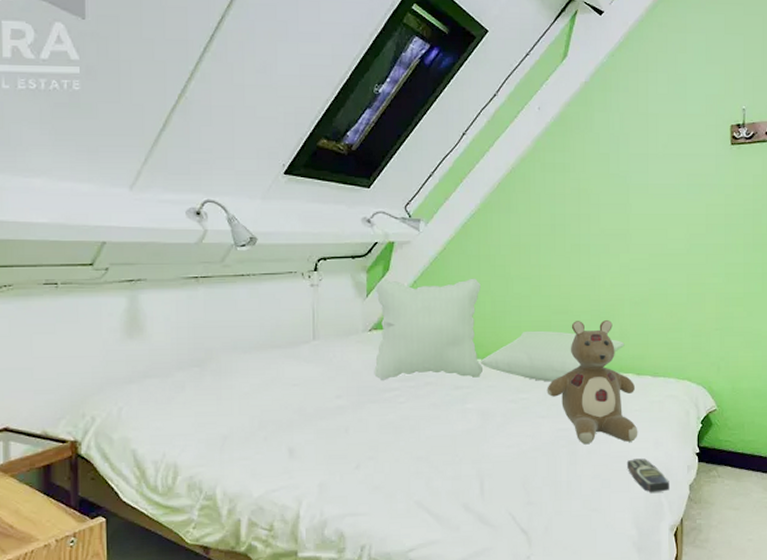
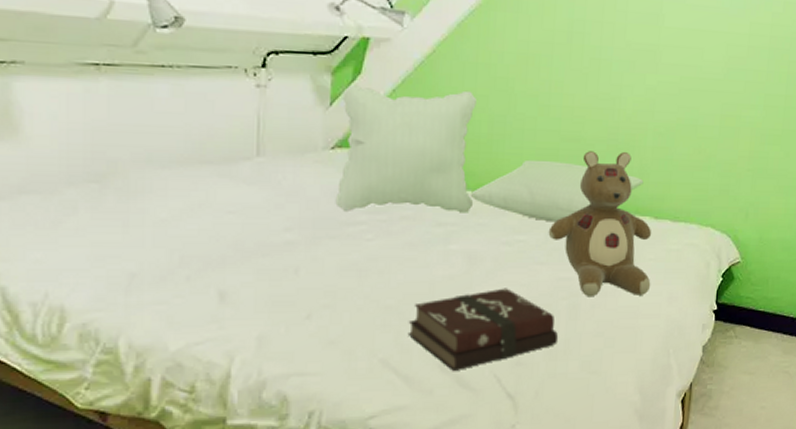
hardback book: none [436,438,562,510] -> present [407,288,559,371]
mobile phone: present [626,458,669,493] -> none [634,315,681,354]

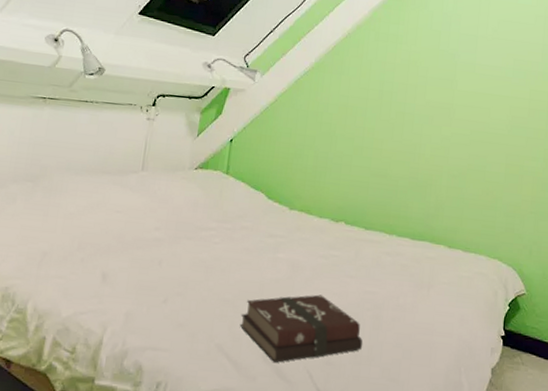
cushion: present [335,85,477,213] -> none [194,122,306,229]
pillow: present [471,159,644,222] -> none [297,189,439,243]
stuffed bear: present [548,151,652,297] -> none [357,186,446,315]

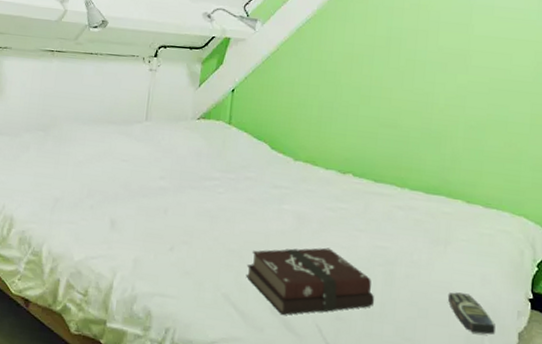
mobile phone: none [429,332,472,372] -> present [447,292,495,335]

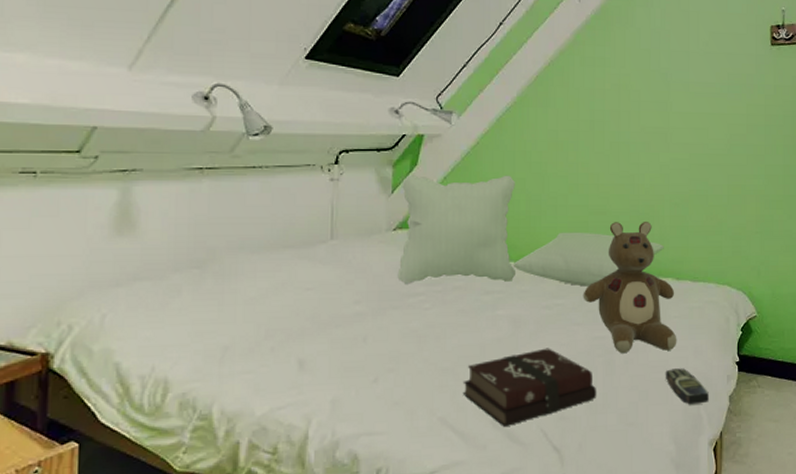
cushion: none [197,72,310,180] -> present [397,175,515,284]
pillow: none [302,140,456,196] -> present [514,232,664,287]
stuffed bear: none [367,137,464,273] -> present [583,222,677,354]

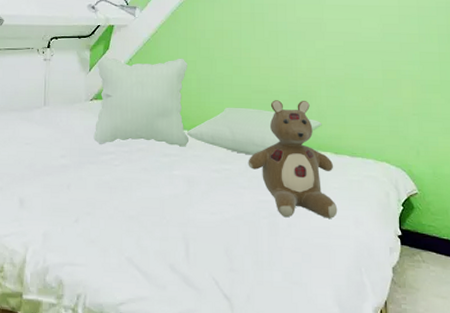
hardback book: present [462,348,597,426] -> none [145,206,263,272]
mobile phone: present [665,368,709,405] -> none [327,236,372,272]

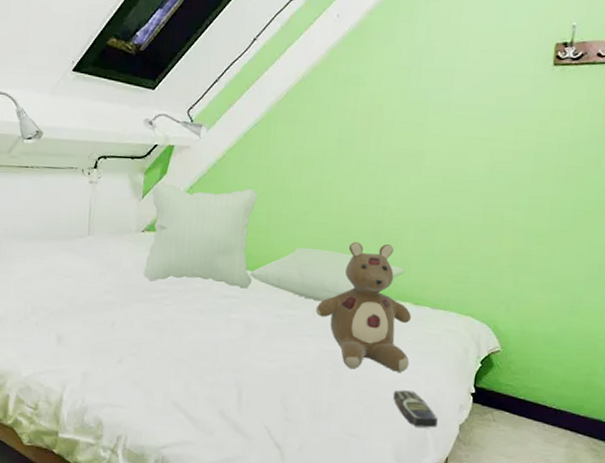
mobile phone: none [327,236,372,272] -> present [392,390,438,428]

